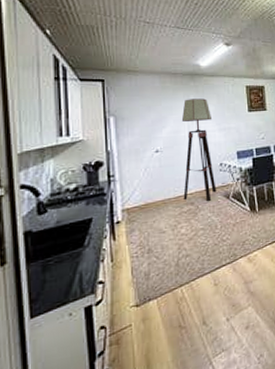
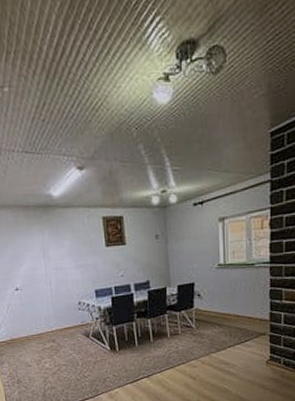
floor lamp: present [181,98,217,201] -> none [37,233,76,339]

